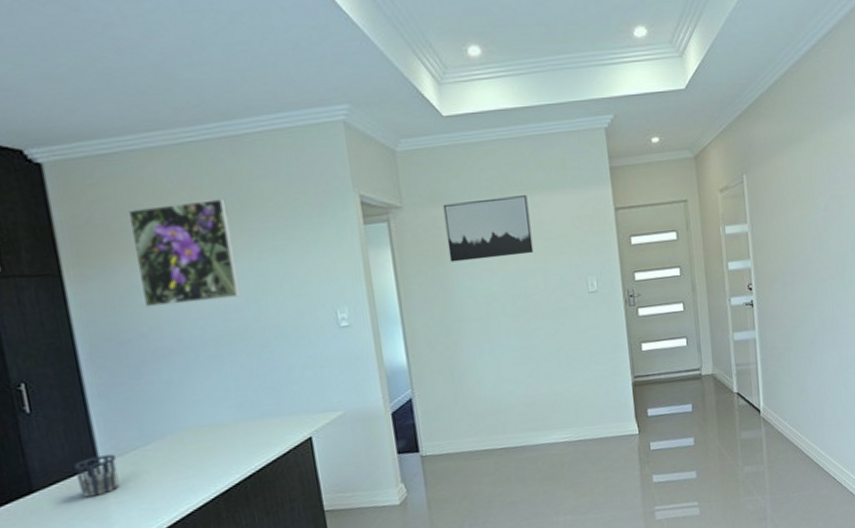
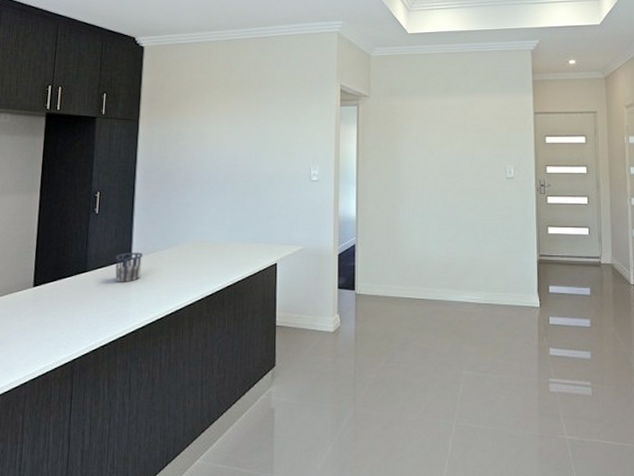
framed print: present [127,199,241,307] -> none [184,79,250,149]
wall art: present [443,195,534,263] -> none [399,96,465,142]

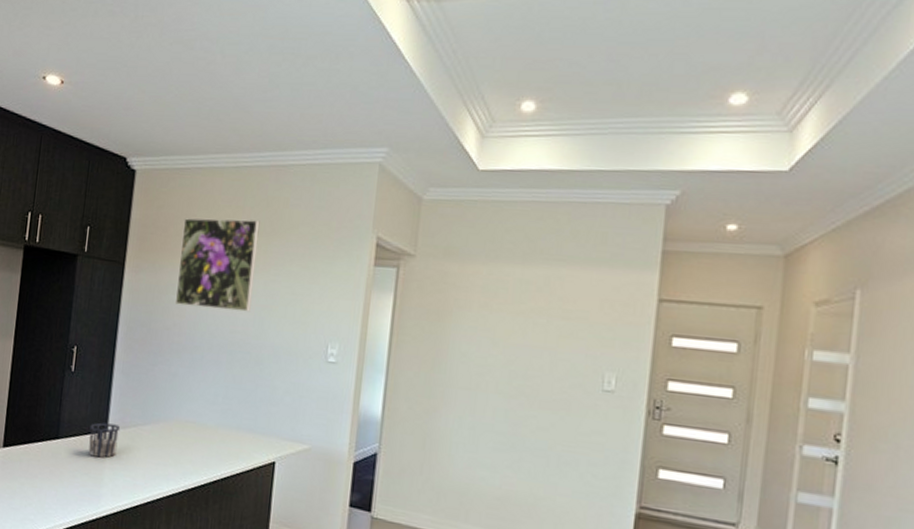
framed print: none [184,79,250,149] -> present [174,218,260,312]

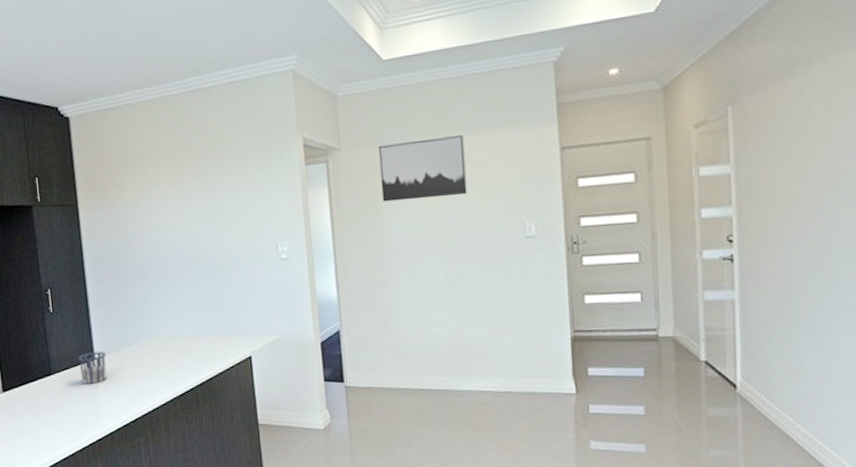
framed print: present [174,218,260,312] -> none [124,143,202,234]
wall art: none [450,260,552,331] -> present [378,135,467,202]

